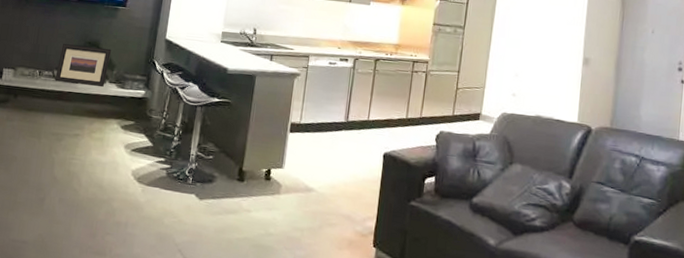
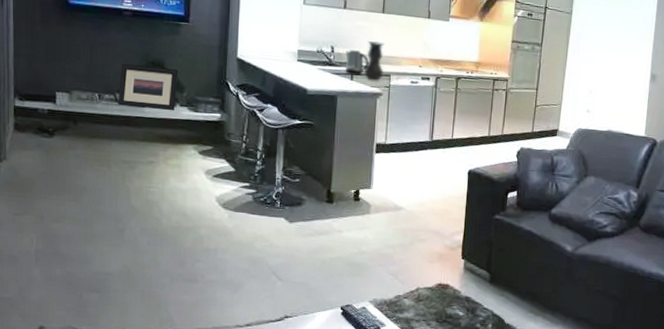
kettle: none [265,31,289,57] -> present [345,49,369,76]
vase: none [282,23,305,63] -> present [363,41,384,82]

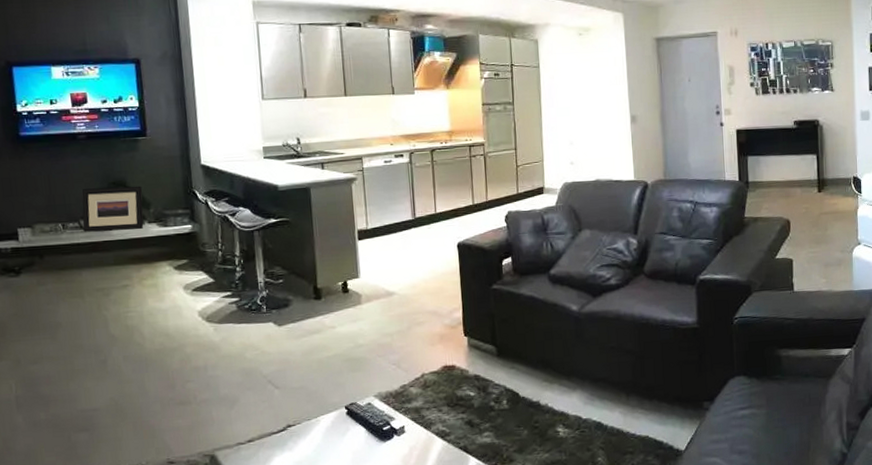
kettle: present [345,49,369,76] -> none [312,137,338,164]
vase: present [363,41,384,82] -> none [333,126,355,168]

